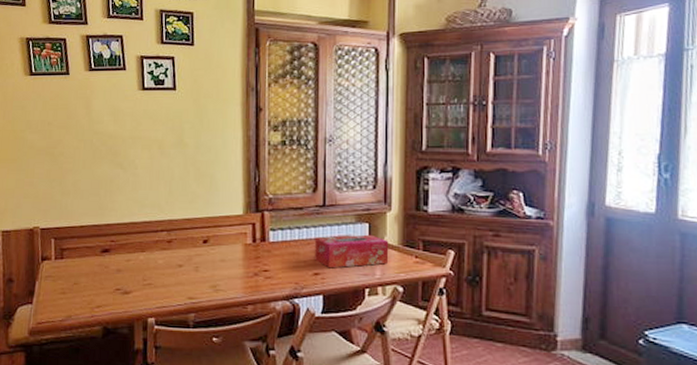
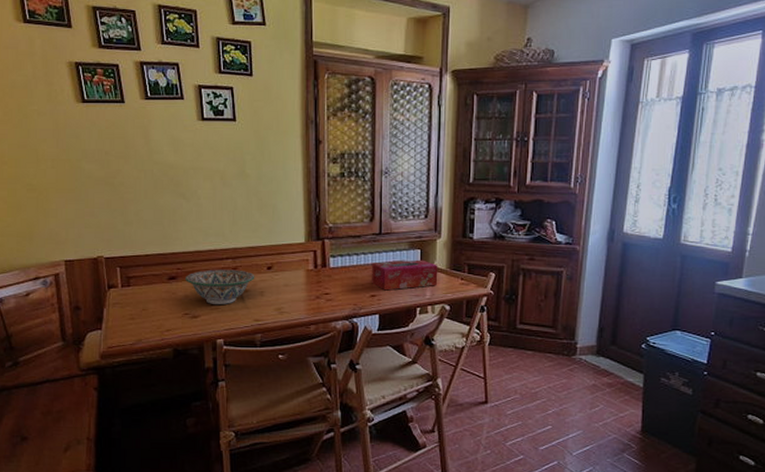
decorative bowl: none [119,242,190,280] -> present [186,269,255,304]

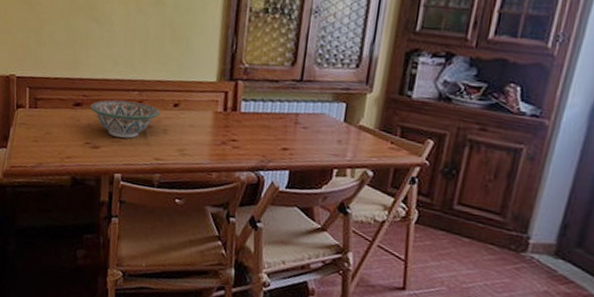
tissue box: present [372,259,438,291] -> none [285,112,365,147]

